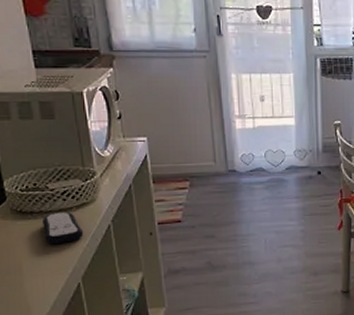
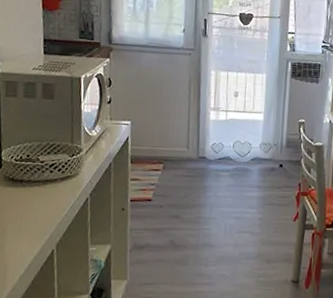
remote control: present [43,211,84,245] -> none [29,182,64,212]

